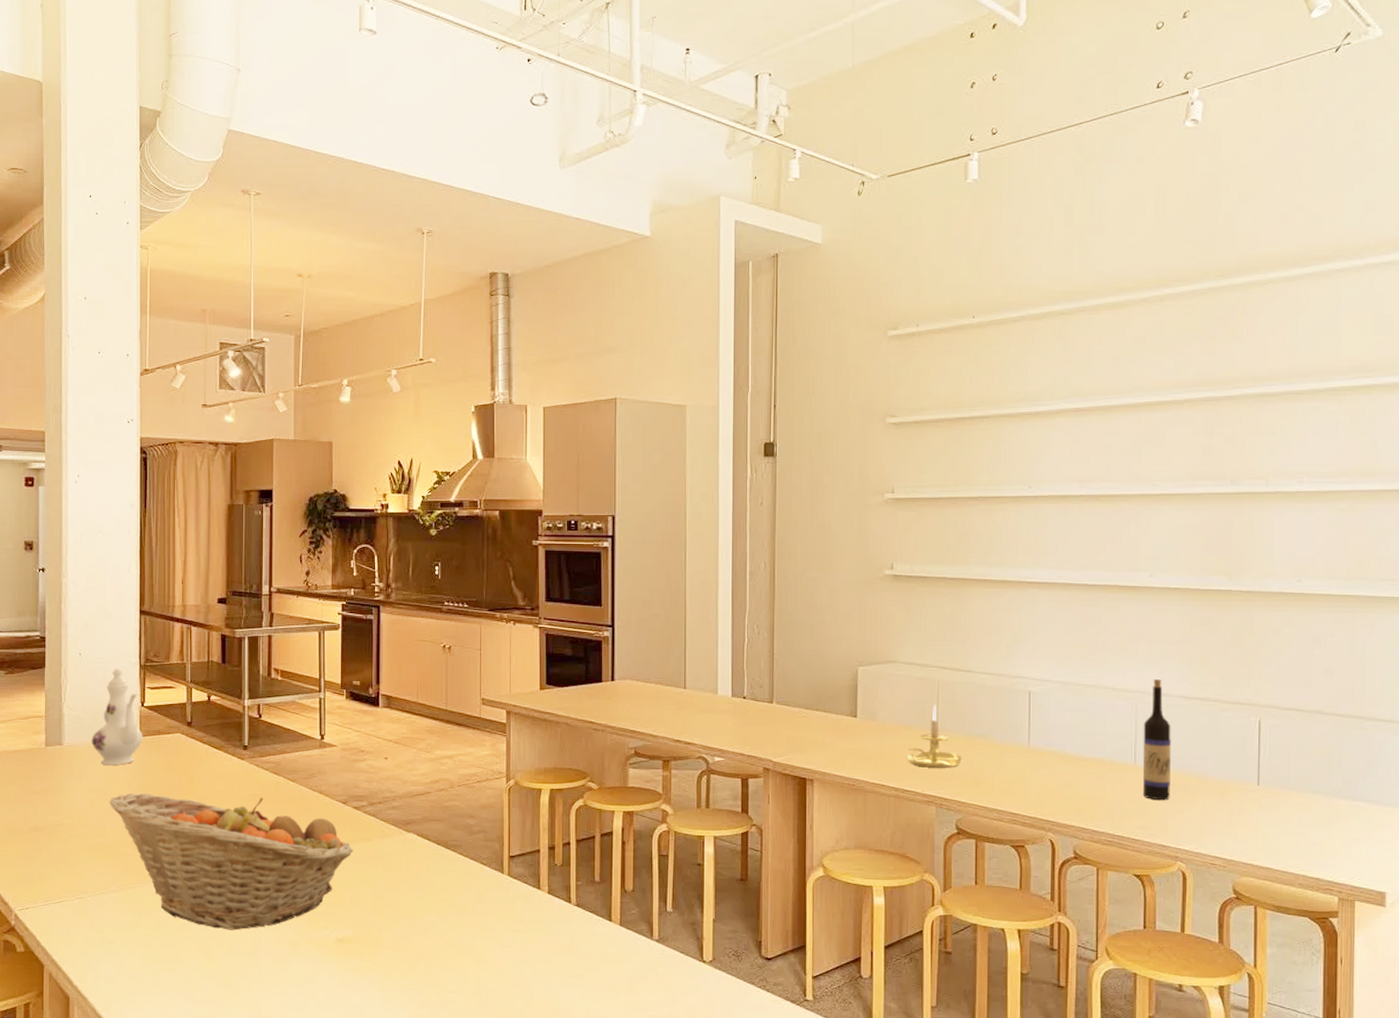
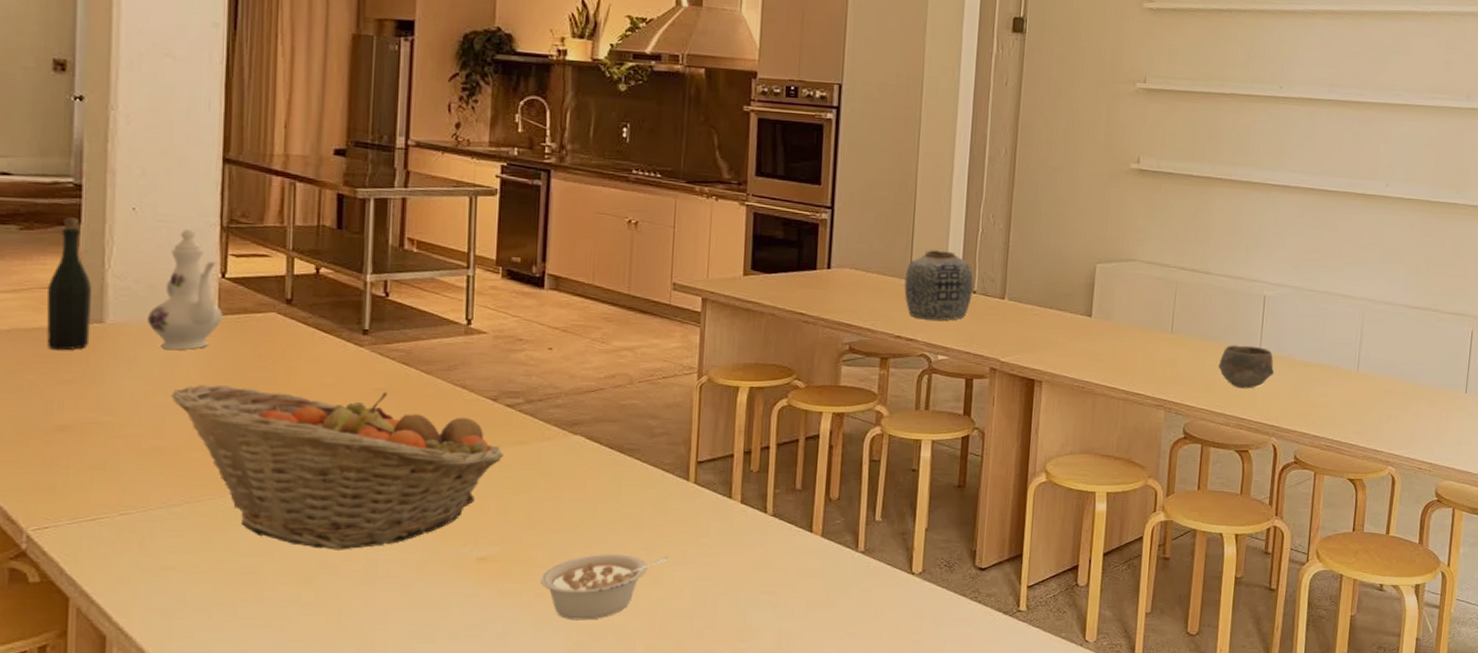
bottle: none [25,663,53,768] -> present [47,217,91,351]
legume: none [387,937,490,996] -> present [540,553,669,620]
vase: none [680,659,743,725] -> present [904,249,973,321]
candle holder: present [907,704,962,768] -> none [1140,306,1194,372]
bowl: none [987,741,1046,784] -> present [1218,345,1275,389]
wine bottle: present [1142,679,1171,801] -> none [1363,288,1394,407]

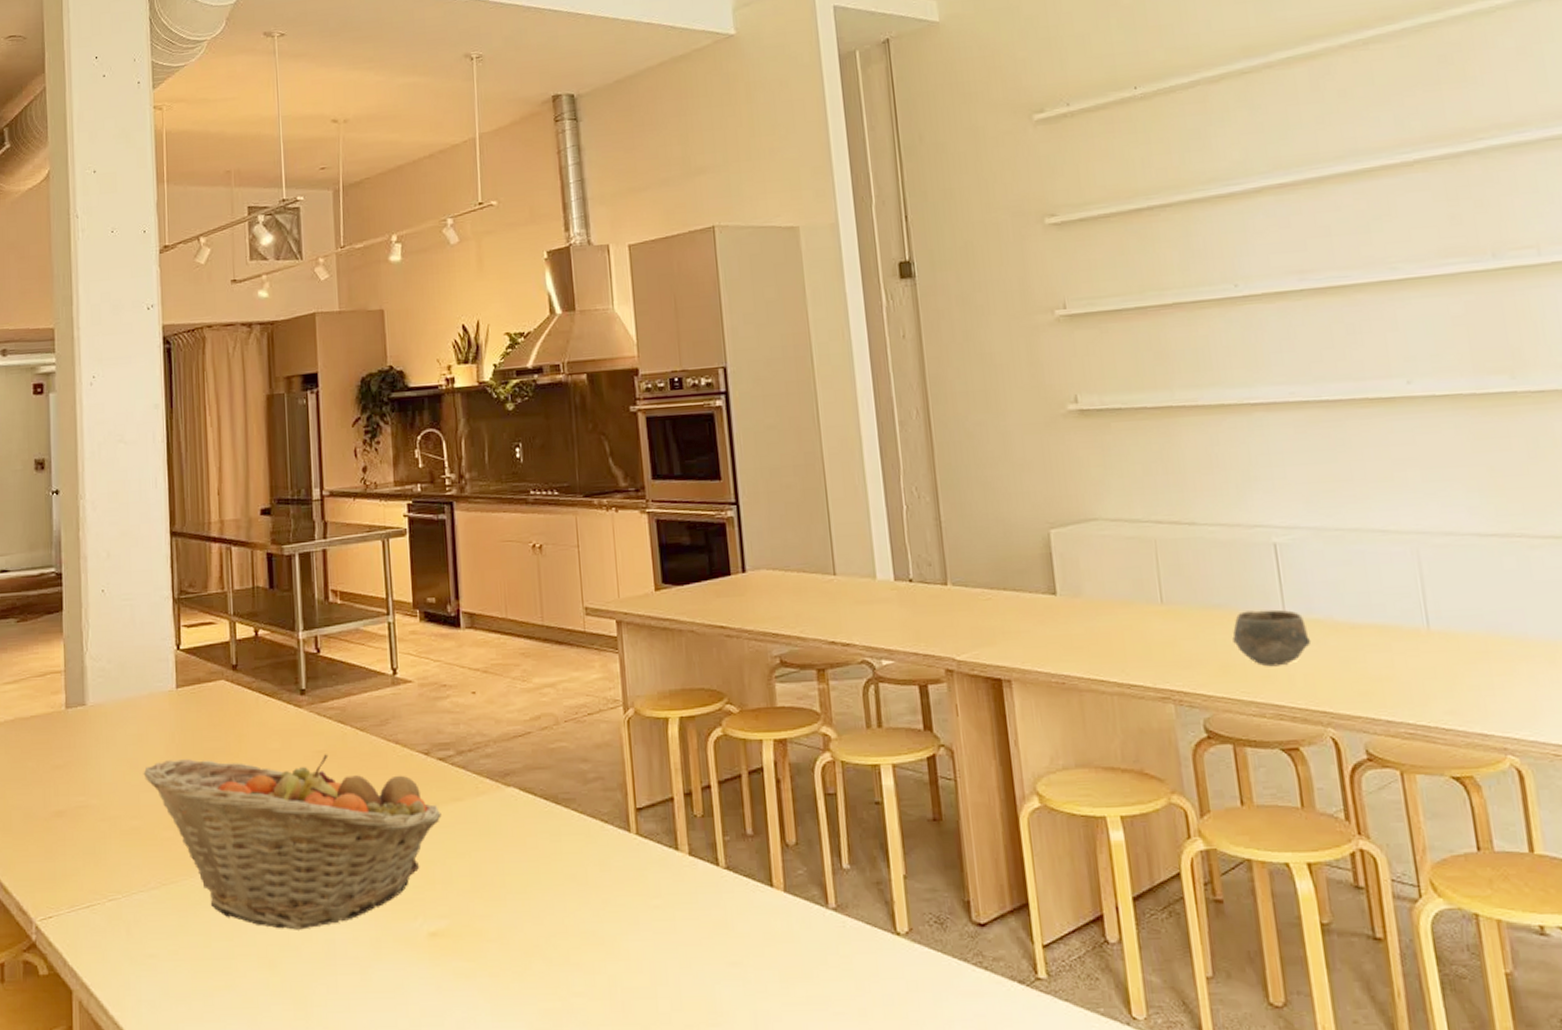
bottle: present [47,217,91,351] -> none [41,605,76,737]
ewer: present [148,228,223,350] -> none [120,604,180,726]
legume: present [540,553,669,620] -> none [493,921,622,1004]
vase: present [904,249,973,321] -> none [828,535,909,619]

